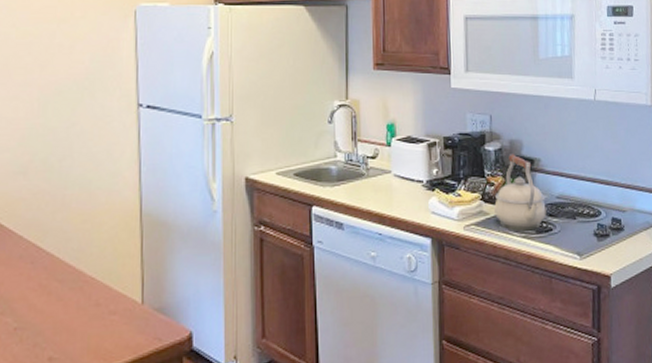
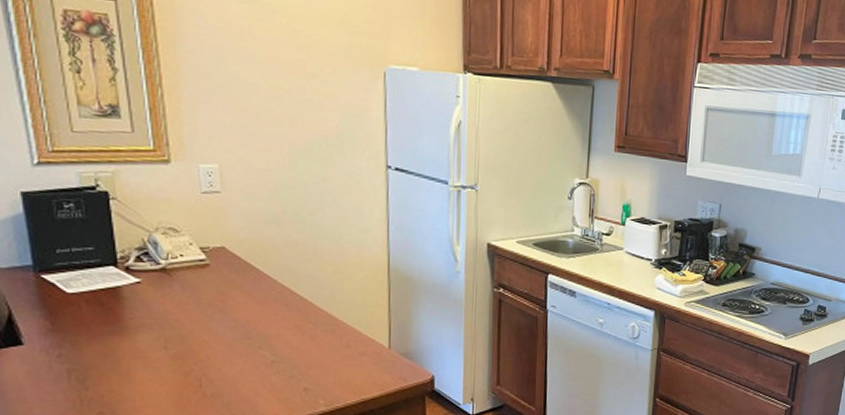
kettle: present [494,154,547,232] -> none [714,241,762,311]

